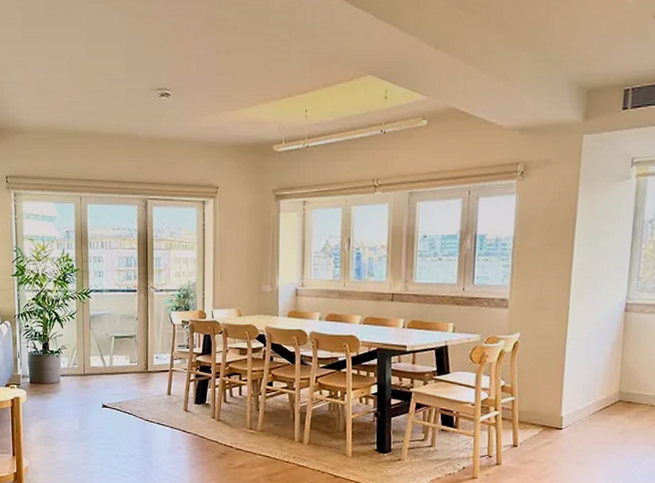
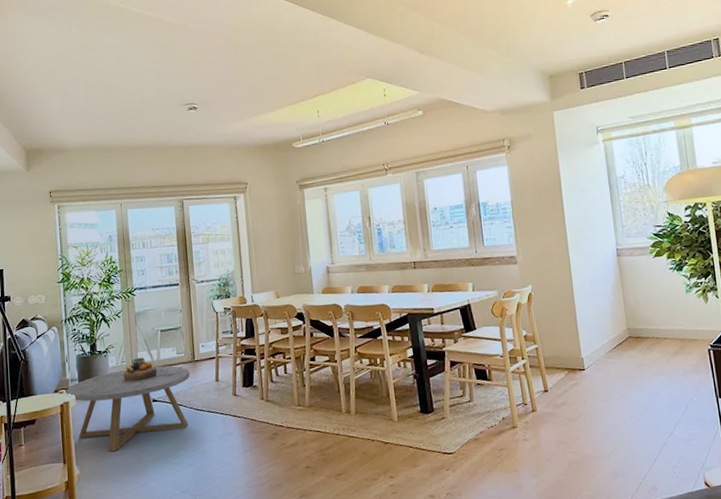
coffee table: none [17,373,142,450] -> present [66,366,190,451]
decorative bowl: none [75,361,109,385] -> present [123,357,157,382]

